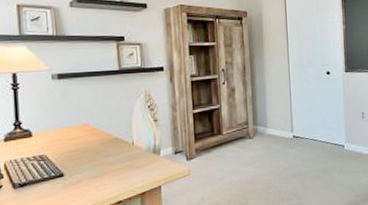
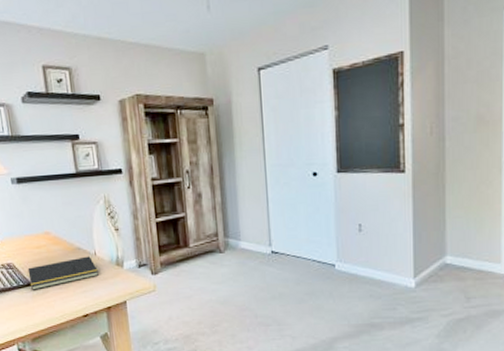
notepad: none [60,145,135,181] -> present [27,256,99,290]

